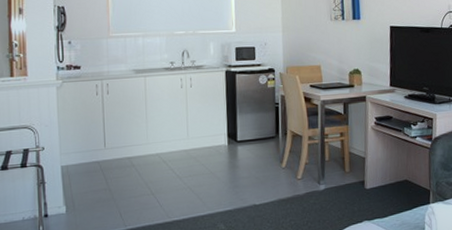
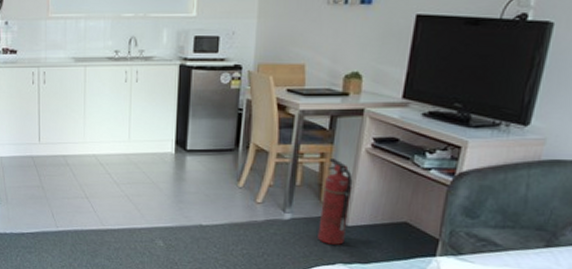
fire extinguisher: none [346,136,367,206] -> present [318,158,353,245]

